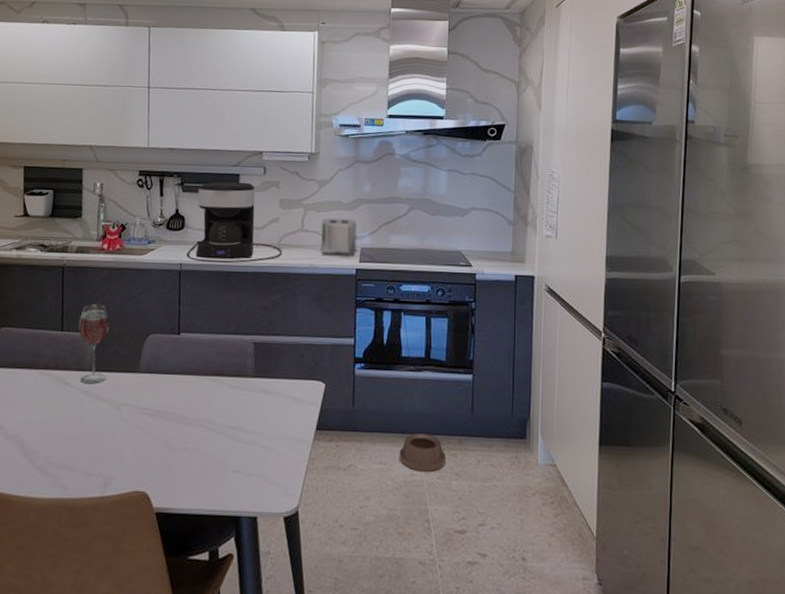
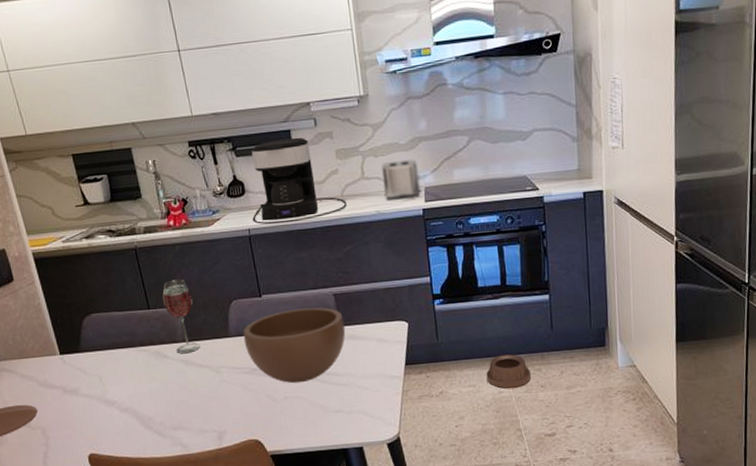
bowl: none [152,352,261,434] -> present [243,307,346,384]

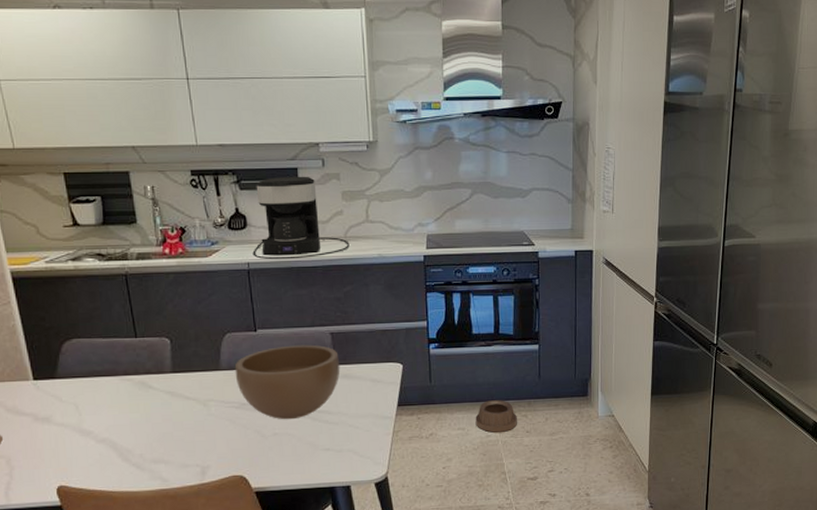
wineglass: present [162,279,200,354] -> none [152,309,189,385]
toaster: present [381,159,421,202] -> none [385,206,424,246]

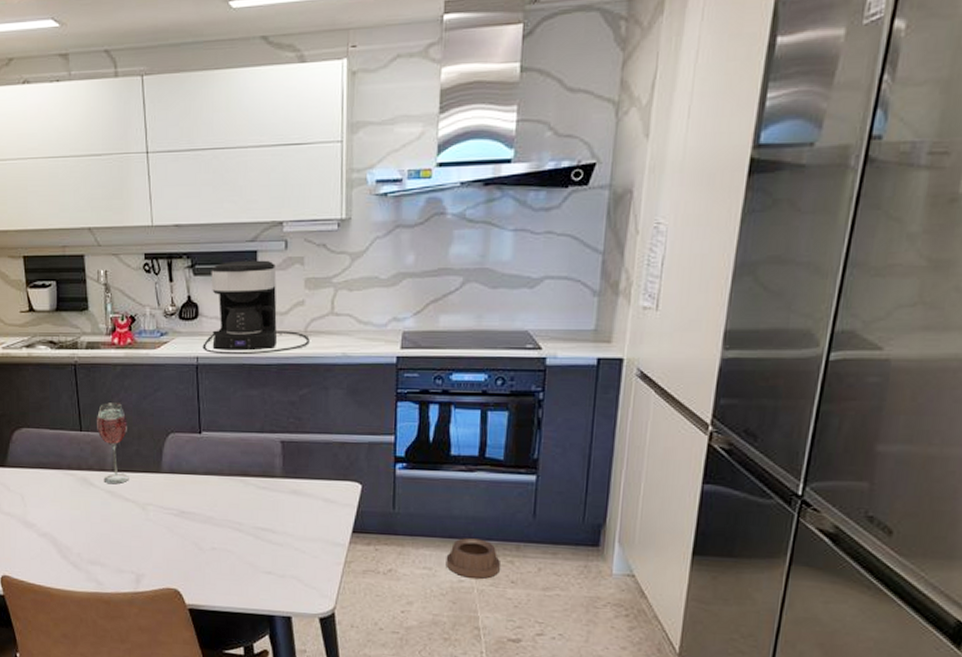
wineglass: none [152,309,189,385] -> present [97,403,129,484]
bowl: present [234,344,340,420] -> none [176,452,290,535]

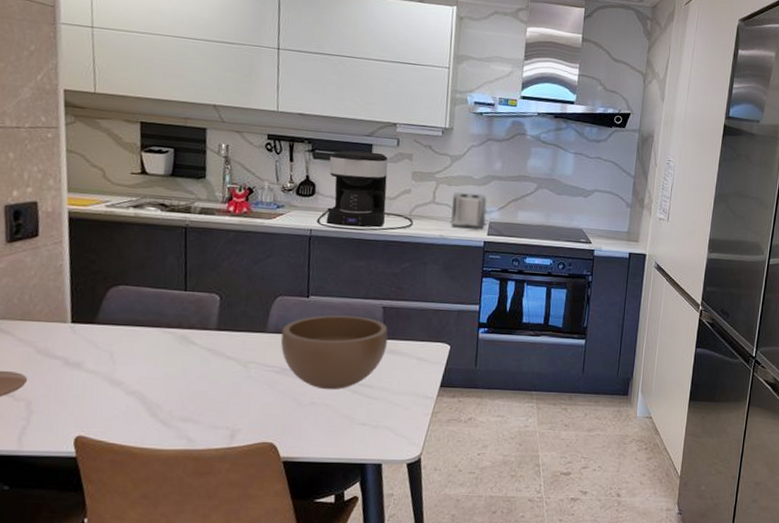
wineglass: present [97,403,129,484] -> none [203,265,236,343]
bowl: none [176,452,290,535] -> present [280,315,389,390]
toaster: none [354,297,399,344] -> present [451,192,488,230]
pet bowl: present [446,538,500,579] -> none [515,390,557,423]

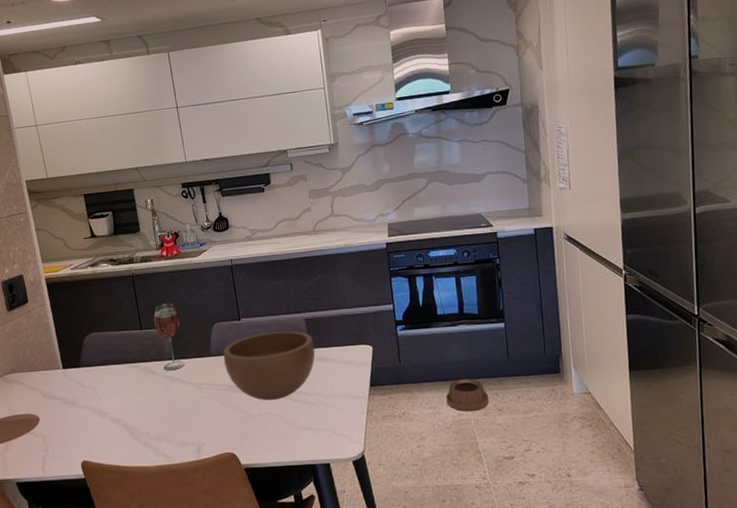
wineglass: none [203,265,236,343] -> present [154,303,185,371]
coffee maker: present [316,150,413,231] -> none [234,179,318,256]
toaster: present [451,192,488,230] -> none [349,198,385,236]
pet bowl: none [515,390,557,423] -> present [446,378,489,411]

